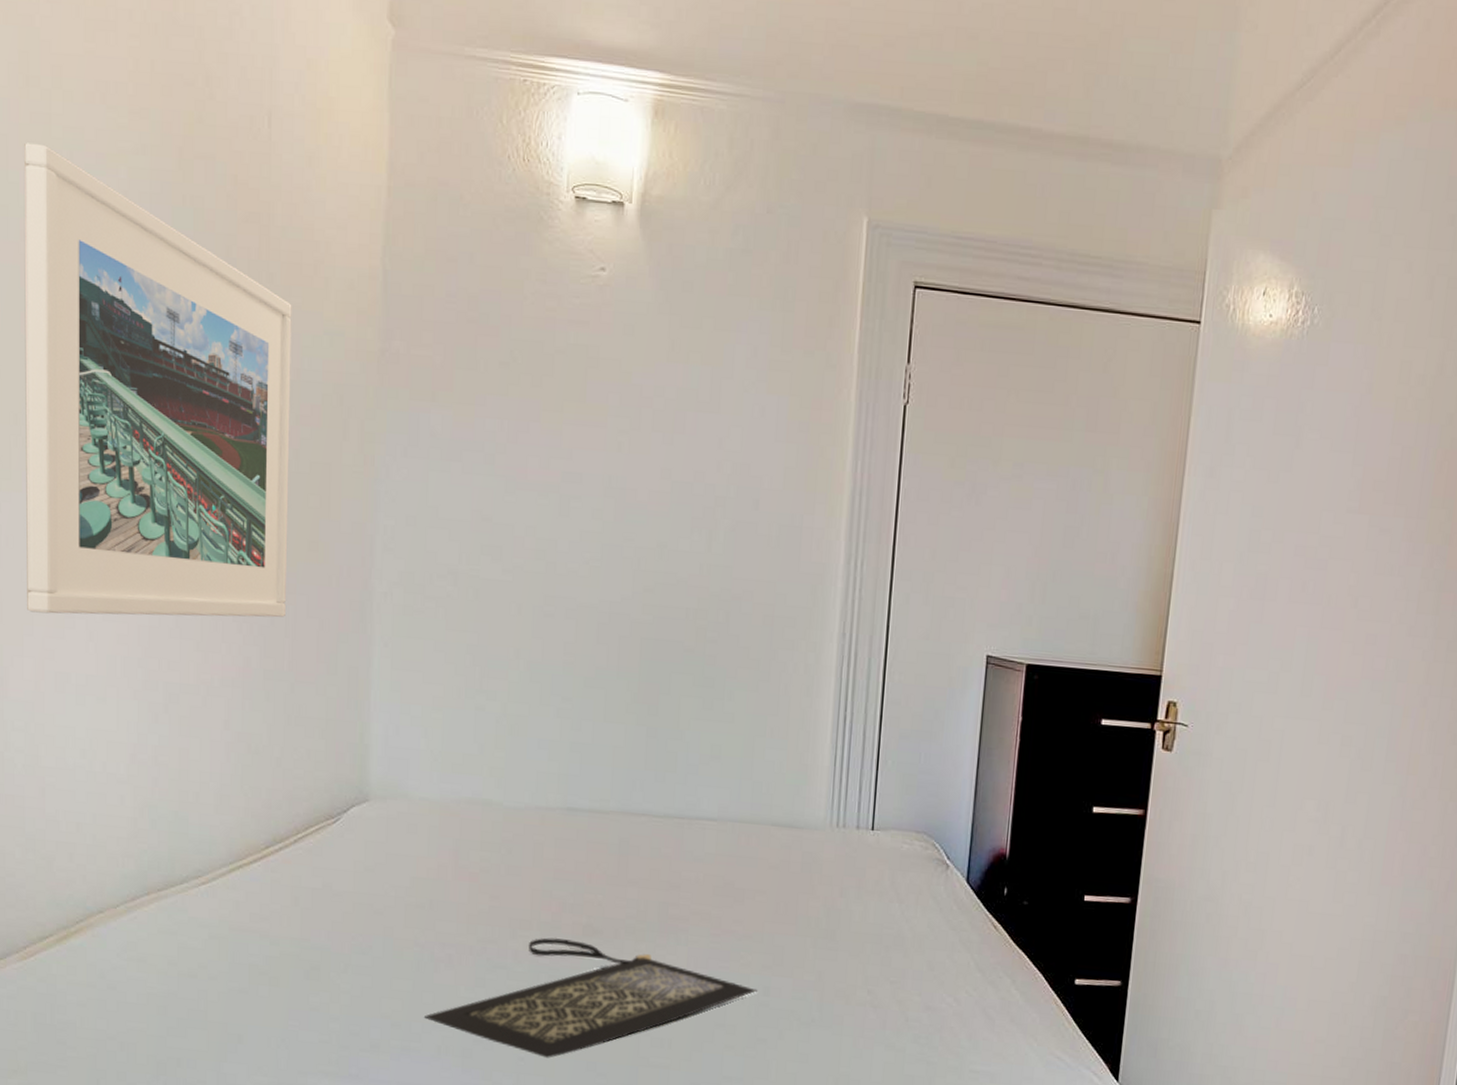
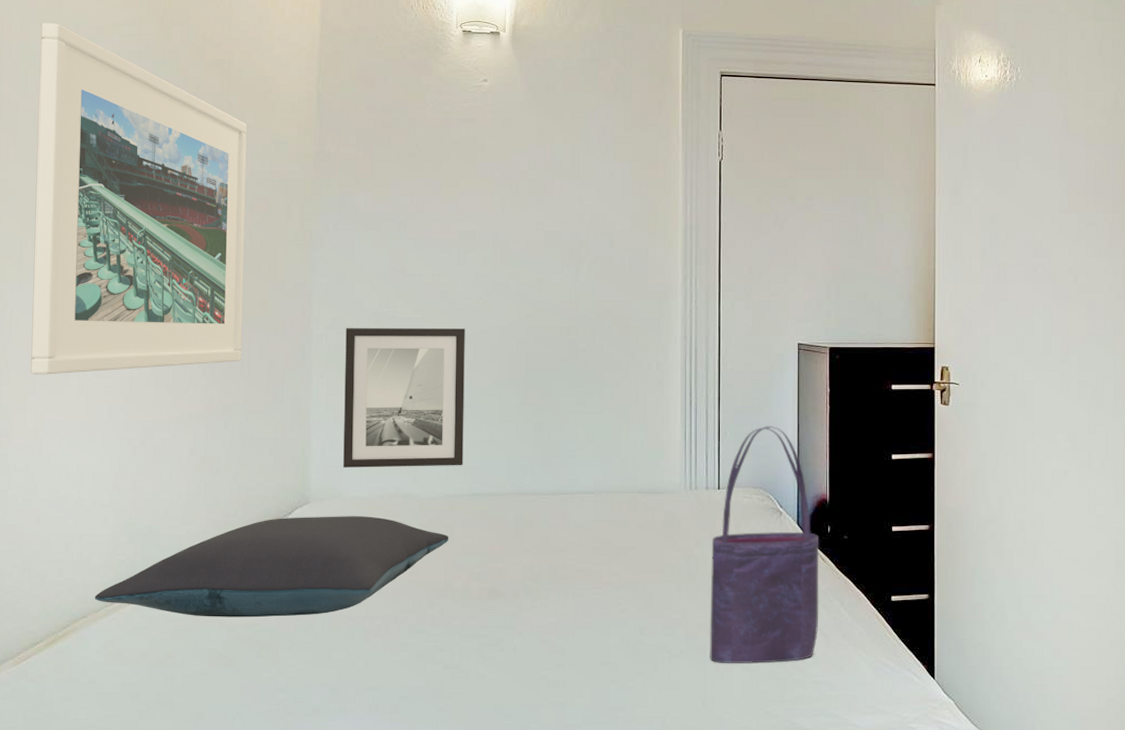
pillow: none [112,815,538,936] -> present [94,516,449,618]
wall art: none [410,586,566,773] -> present [343,328,465,468]
clutch bag: present [425,937,757,1058] -> none [358,602,634,706]
tote bag: none [847,757,992,1045] -> present [710,426,819,664]

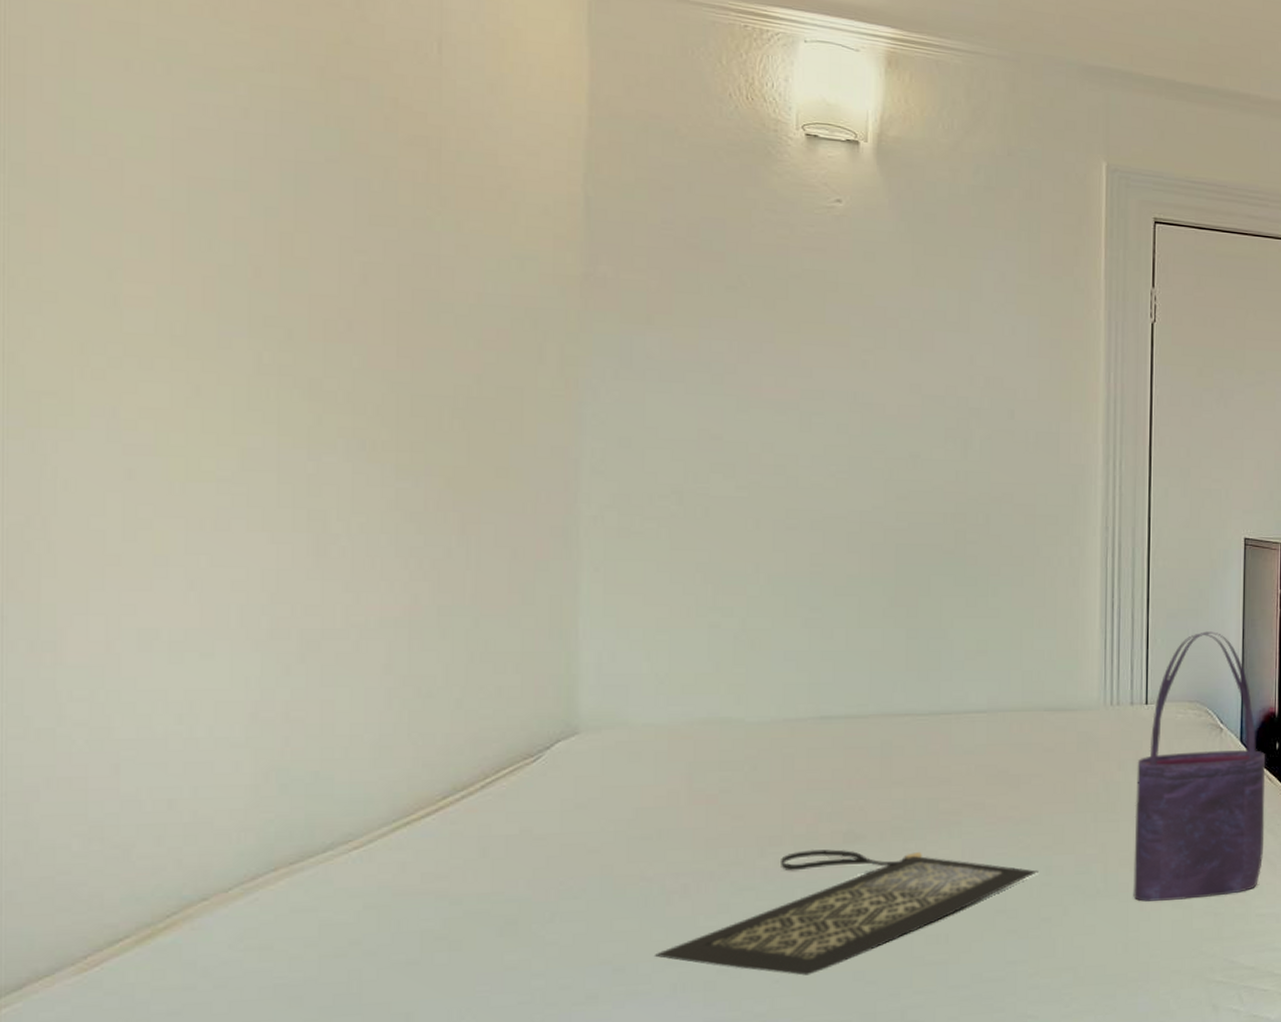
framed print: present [31,23,247,375] -> none [95,52,471,564]
pillow: present [94,516,449,618] -> none [221,748,788,889]
wall art: present [343,328,465,468] -> none [630,508,810,687]
clutch bag: none [358,602,634,706] -> present [655,849,1038,976]

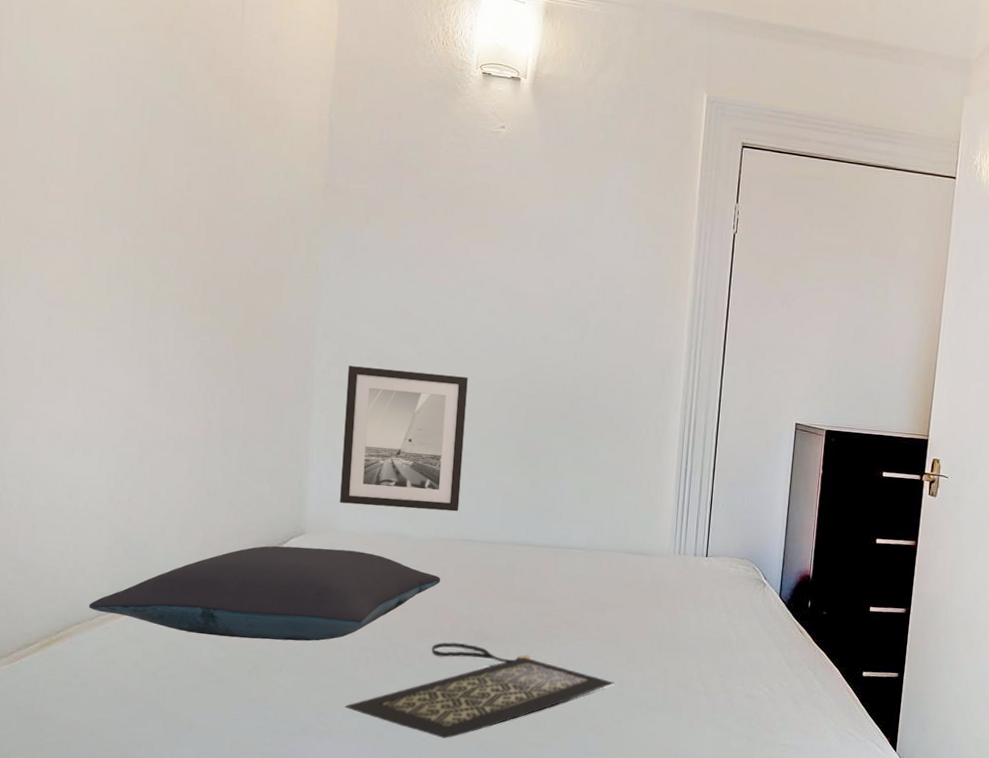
pillow: none [221,748,788,889] -> present [88,545,441,641]
wall art: none [630,508,810,687] -> present [340,366,468,512]
tote bag: present [1133,631,1266,902] -> none [685,500,799,724]

